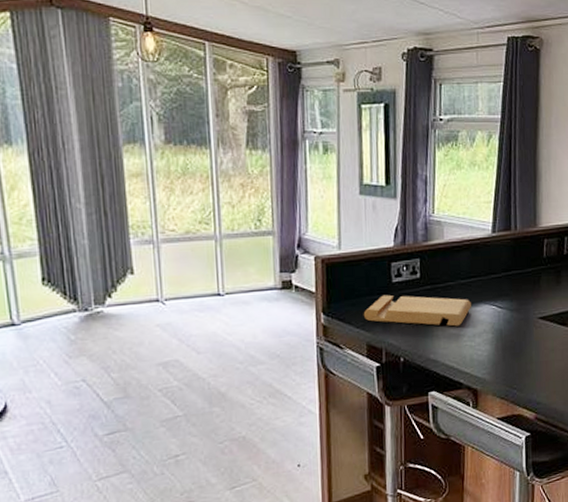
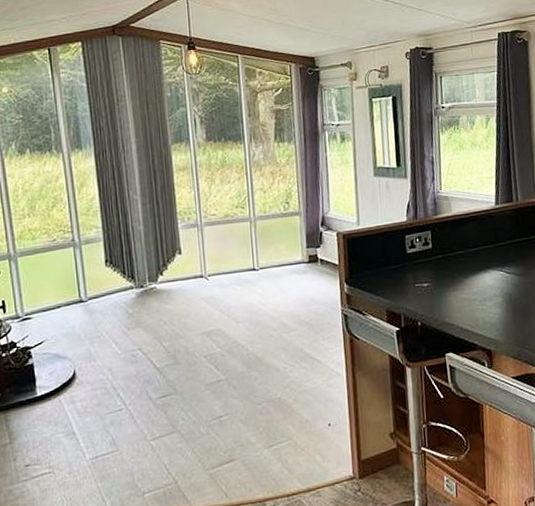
cutting board: present [363,294,471,327] -> none [382,264,481,292]

